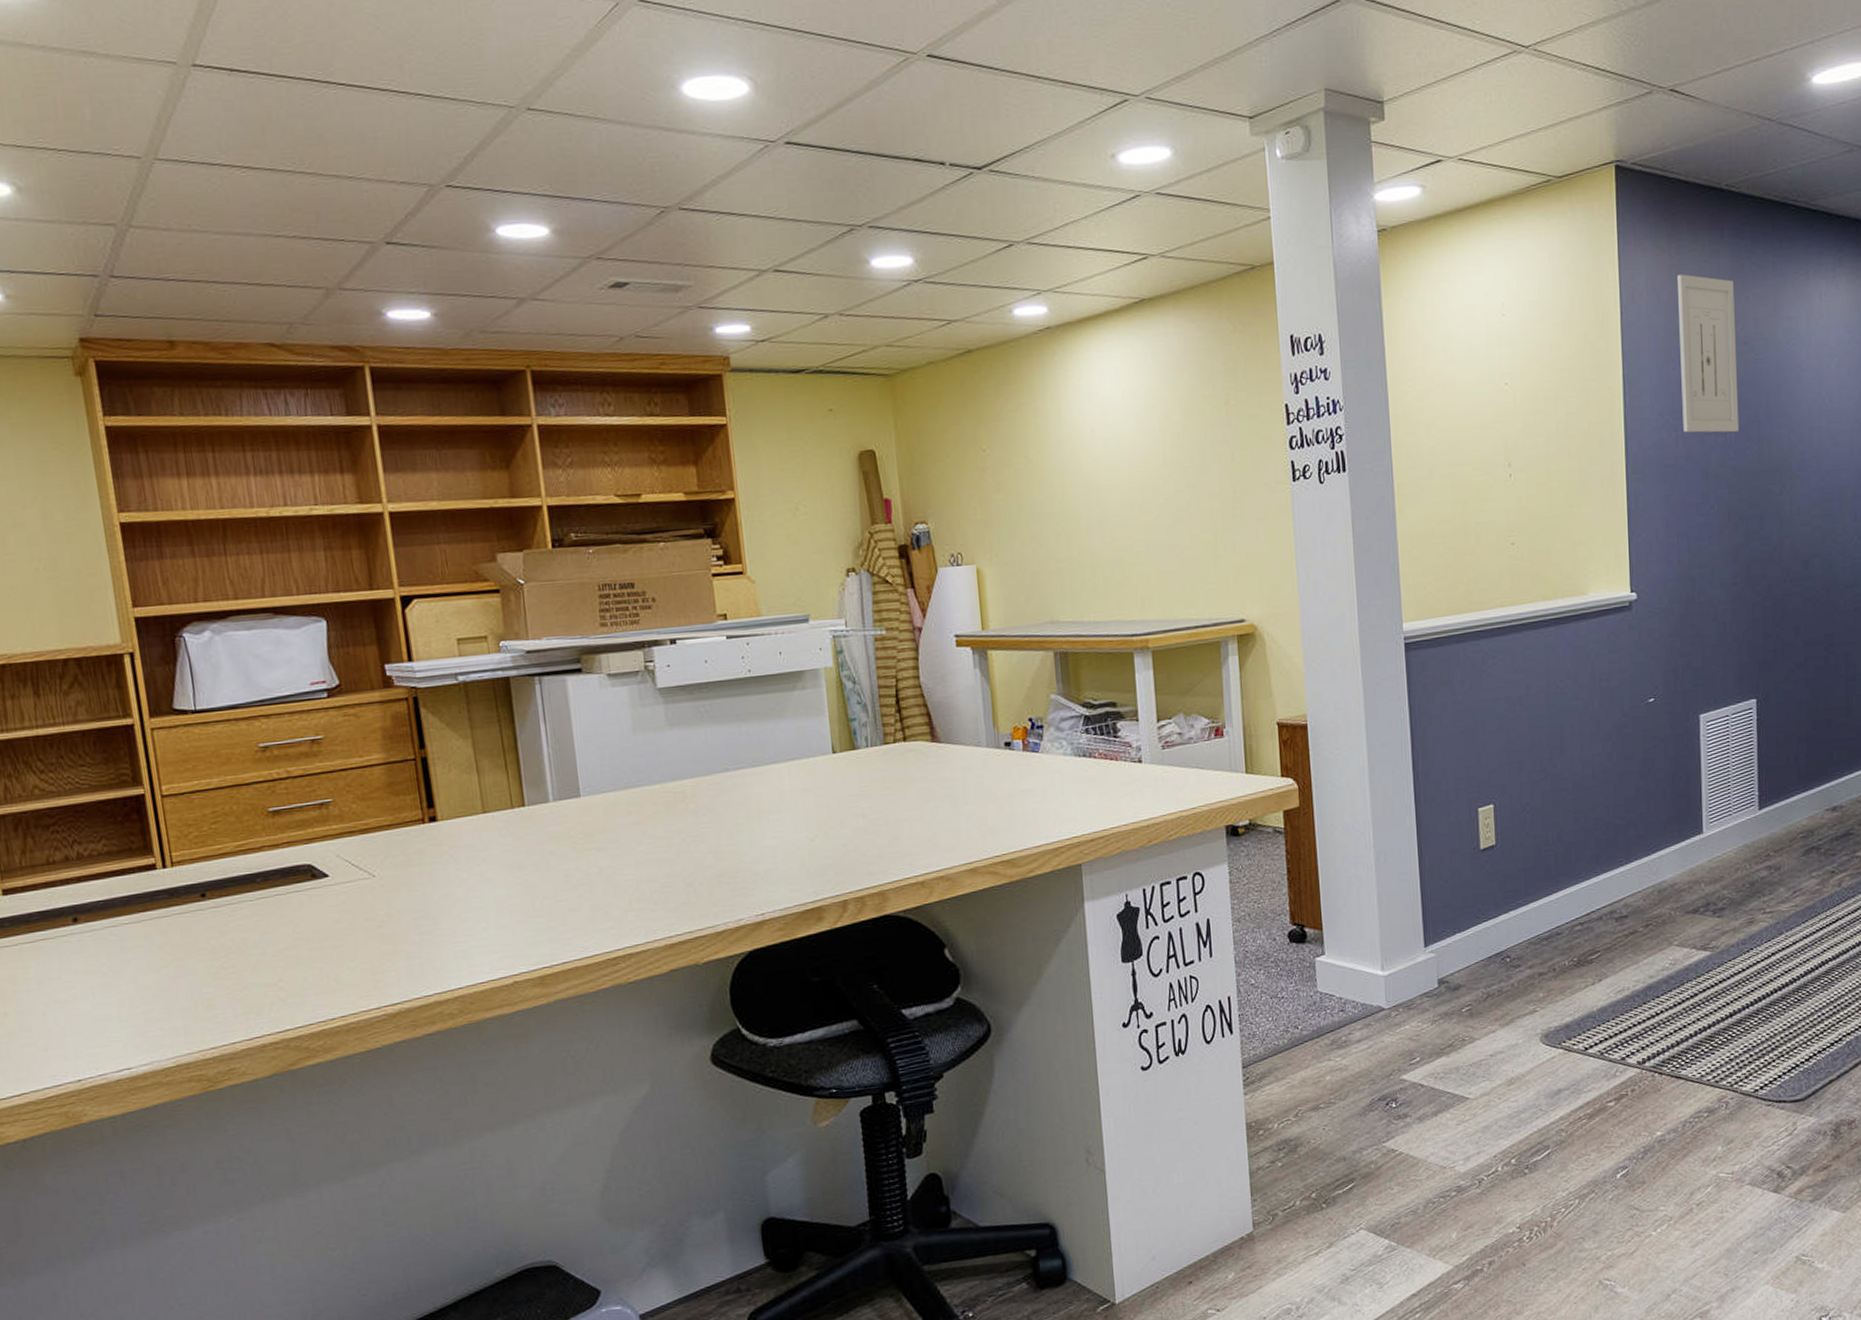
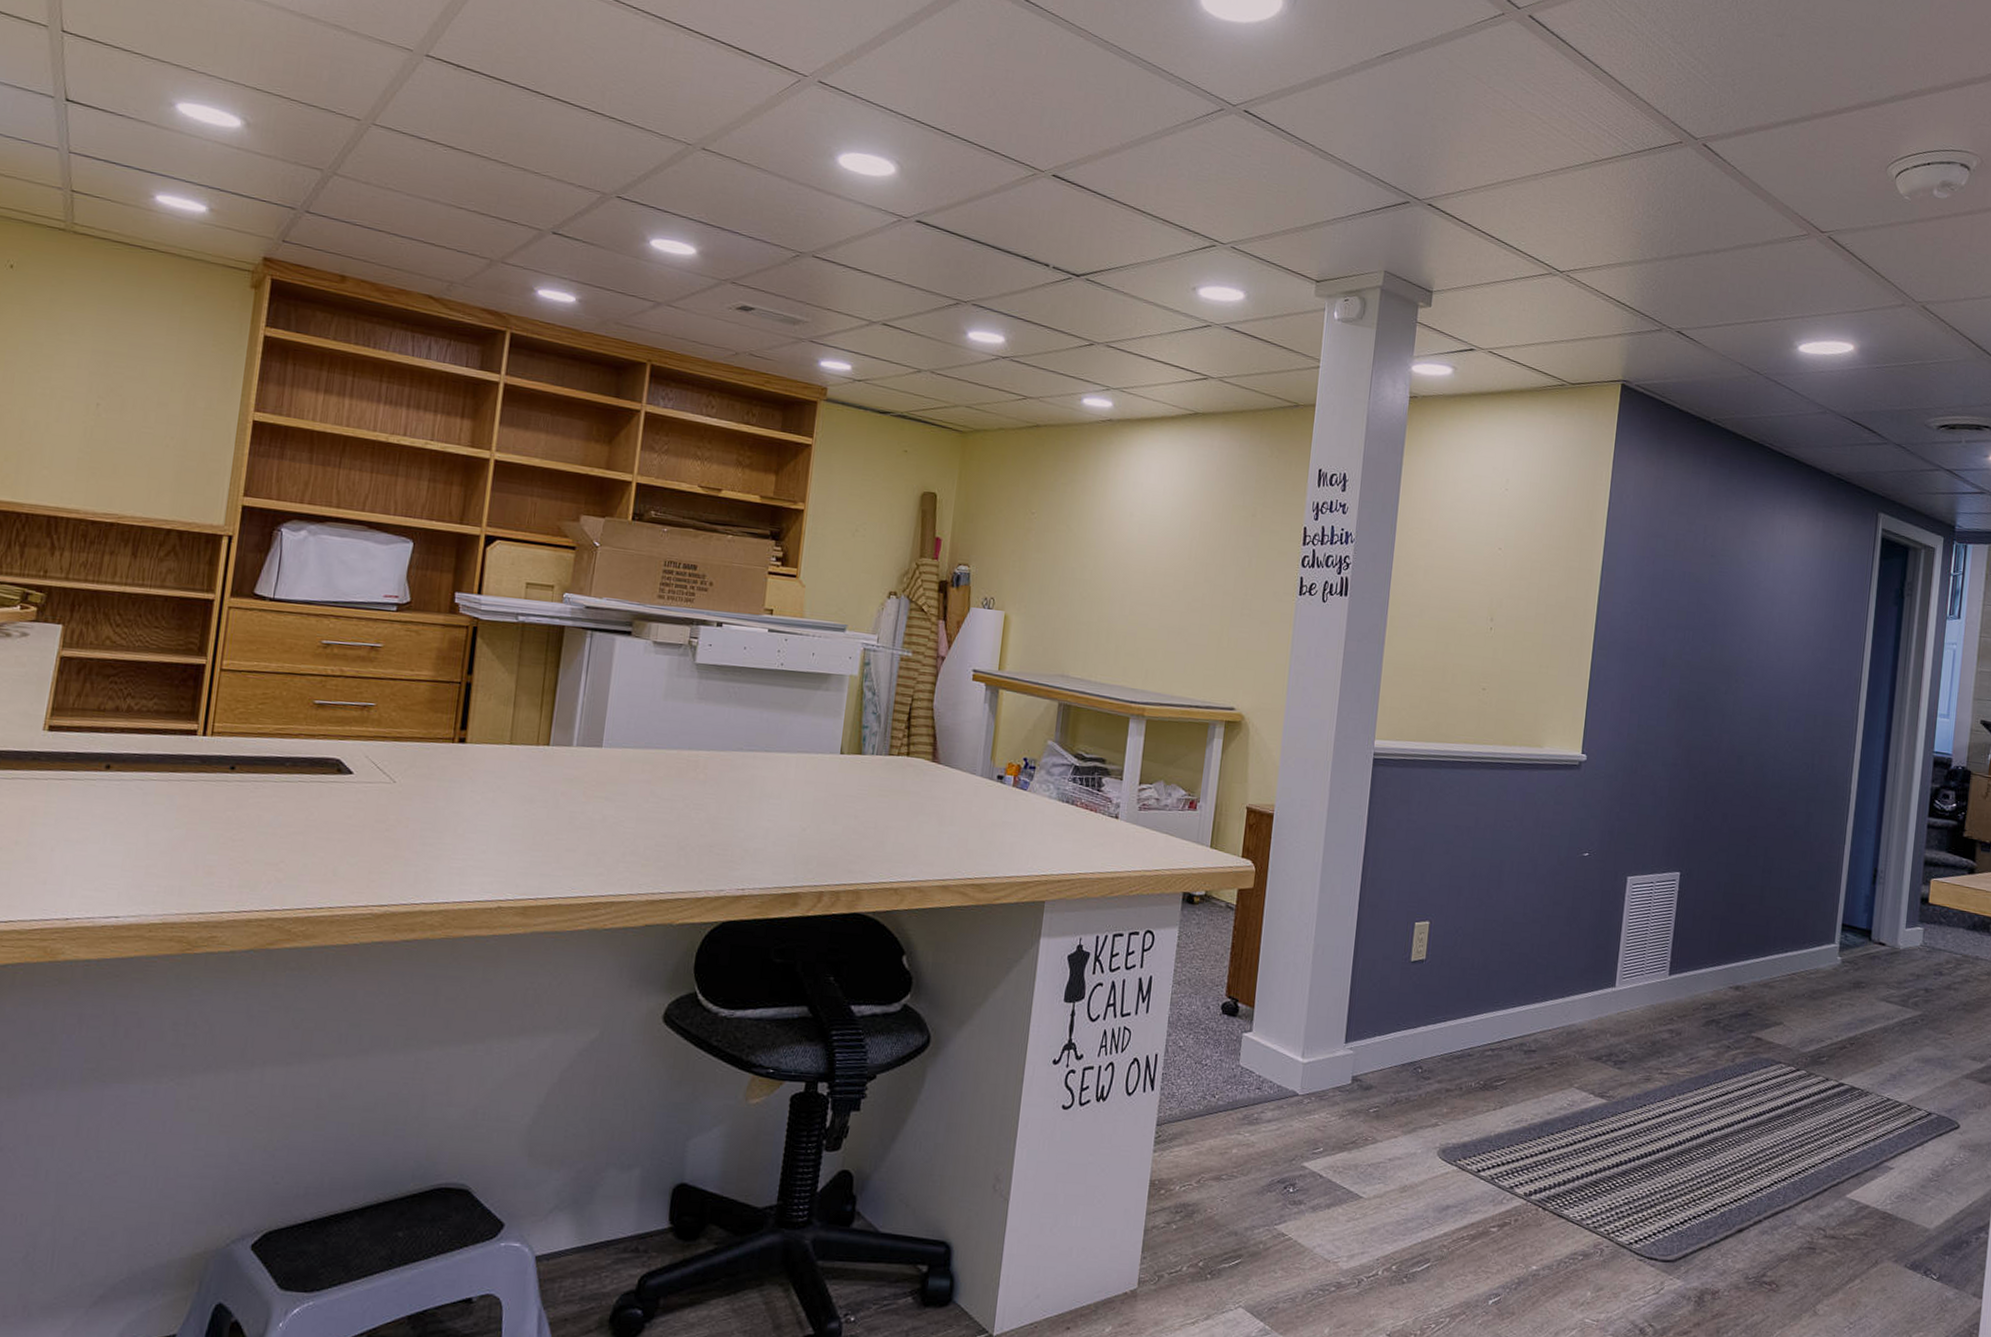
wall art: present [1676,274,1740,433] -> none [1648,486,1710,632]

